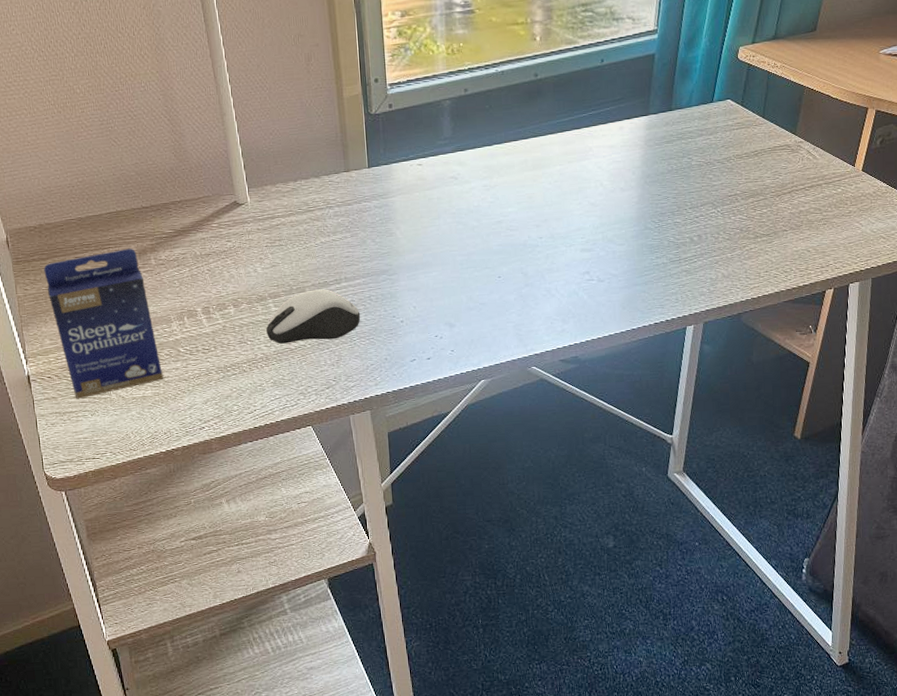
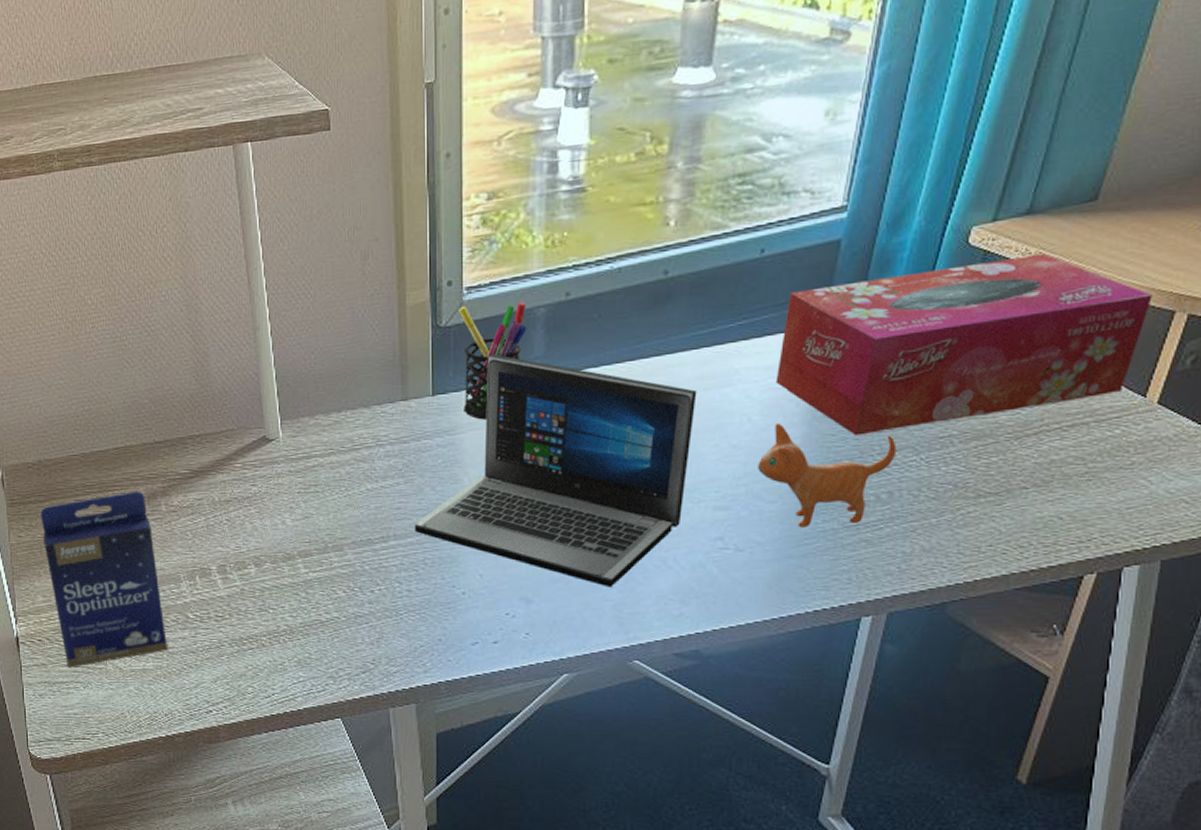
computer mouse: present [266,289,361,344] -> none [293,548,411,614]
laptop: none [361,135,702,312] -> present [414,353,897,587]
pen holder: none [384,95,437,186] -> present [459,301,527,420]
tissue box: none [617,67,854,195] -> present [775,253,1152,436]

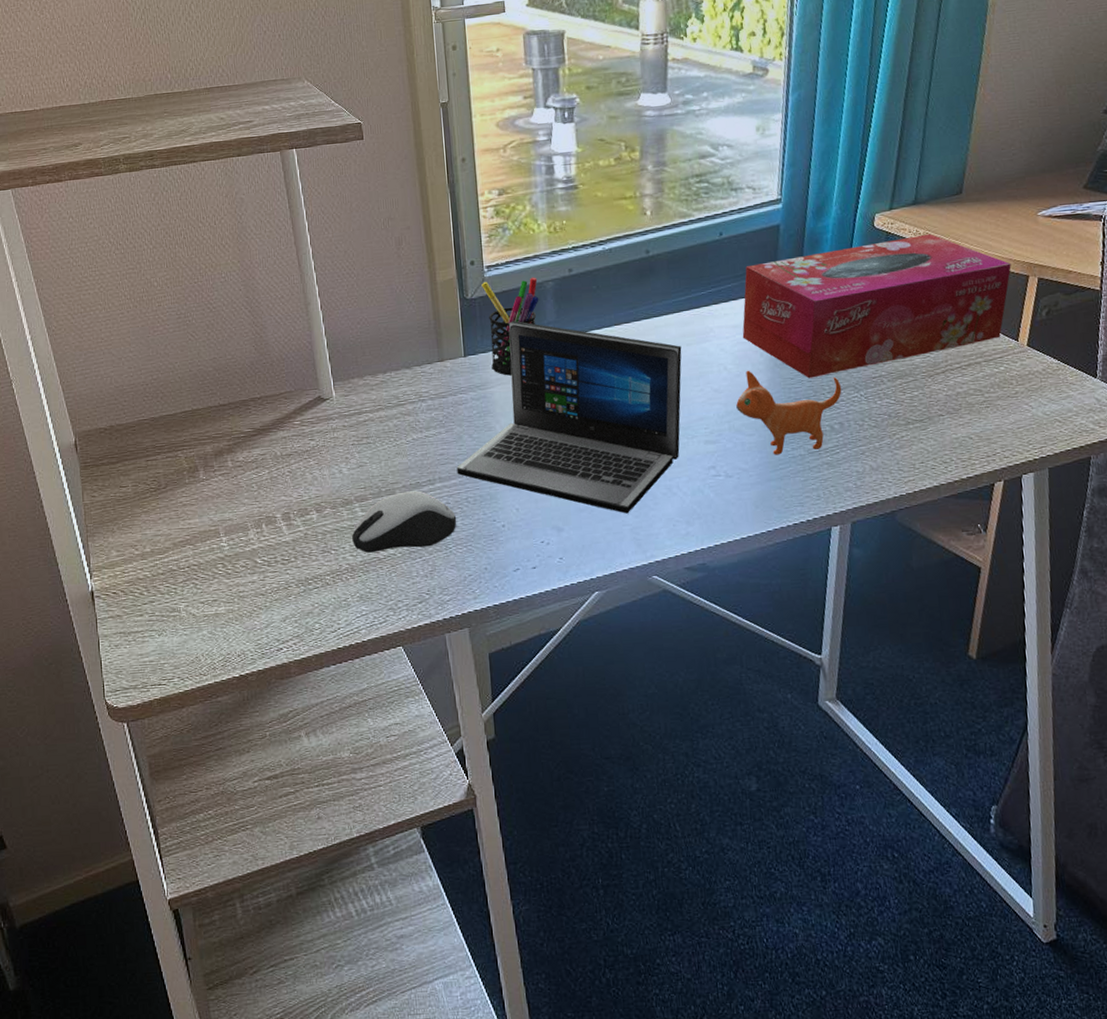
small box: present [40,491,168,668] -> none [113,449,239,617]
computer mouse: none [293,548,411,614] -> present [352,490,457,553]

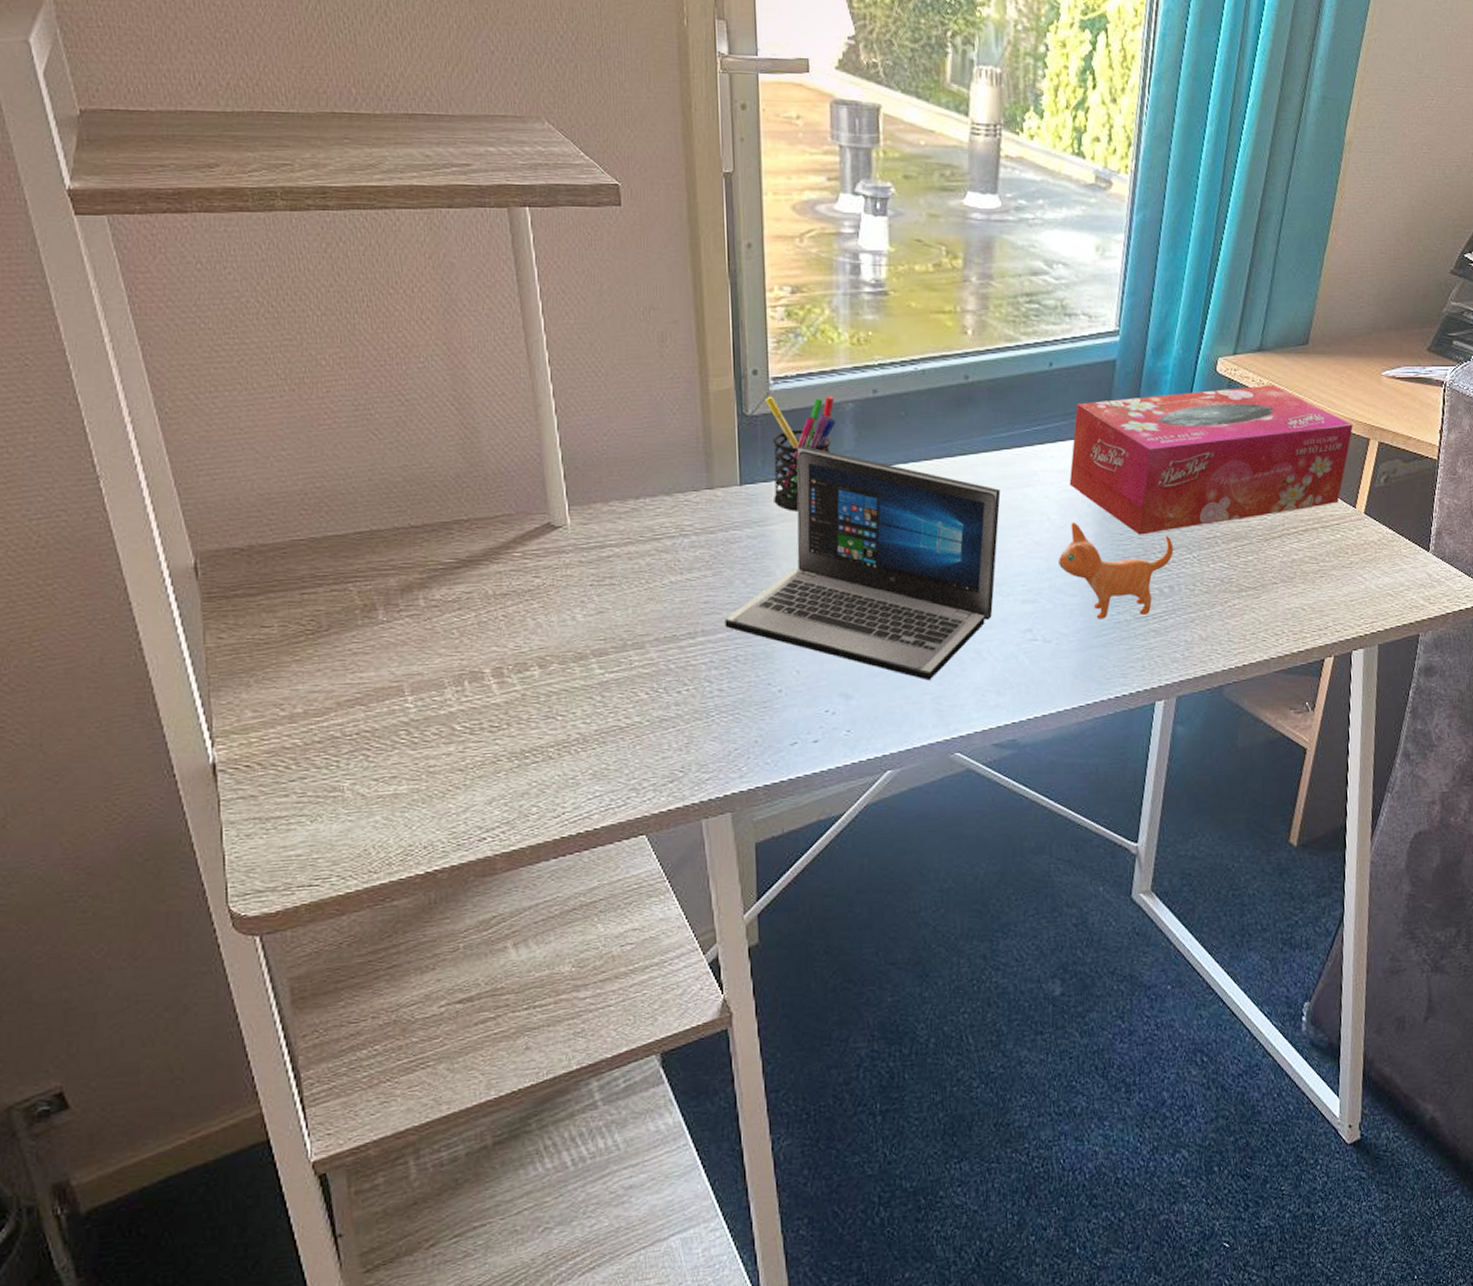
computer mouse: present [352,490,457,553] -> none [586,645,722,720]

